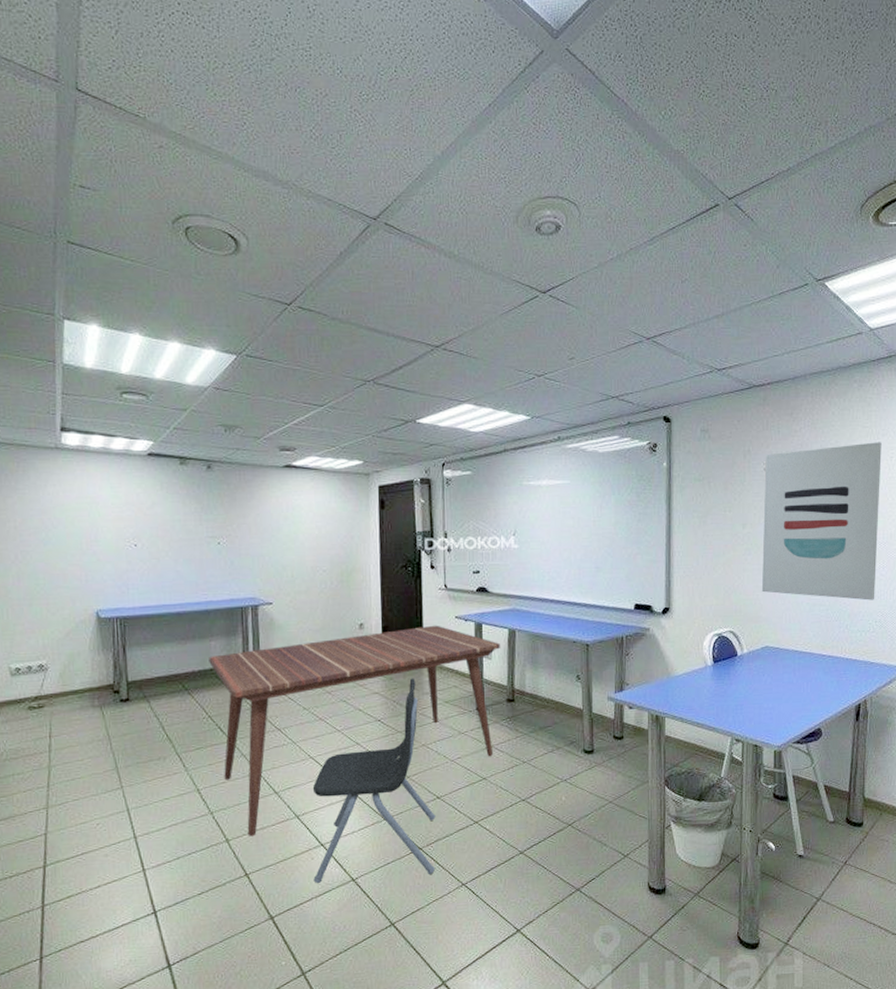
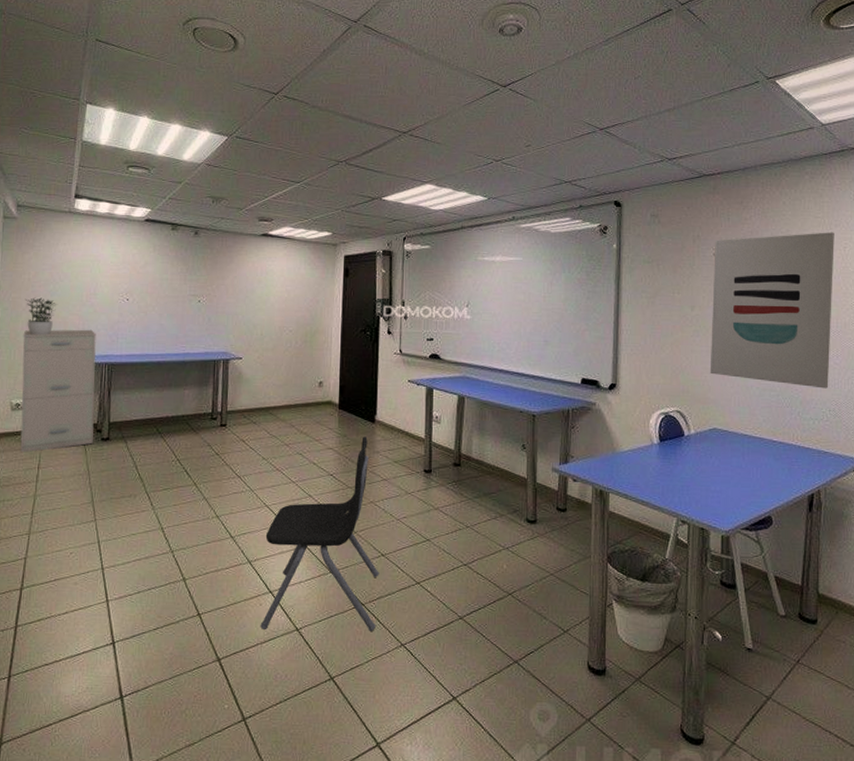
potted plant: none [13,548,53,591] -> present [25,297,57,336]
filing cabinet: none [15,581,111,722] -> present [20,329,96,453]
dining table: present [209,625,500,837] -> none [182,387,449,578]

